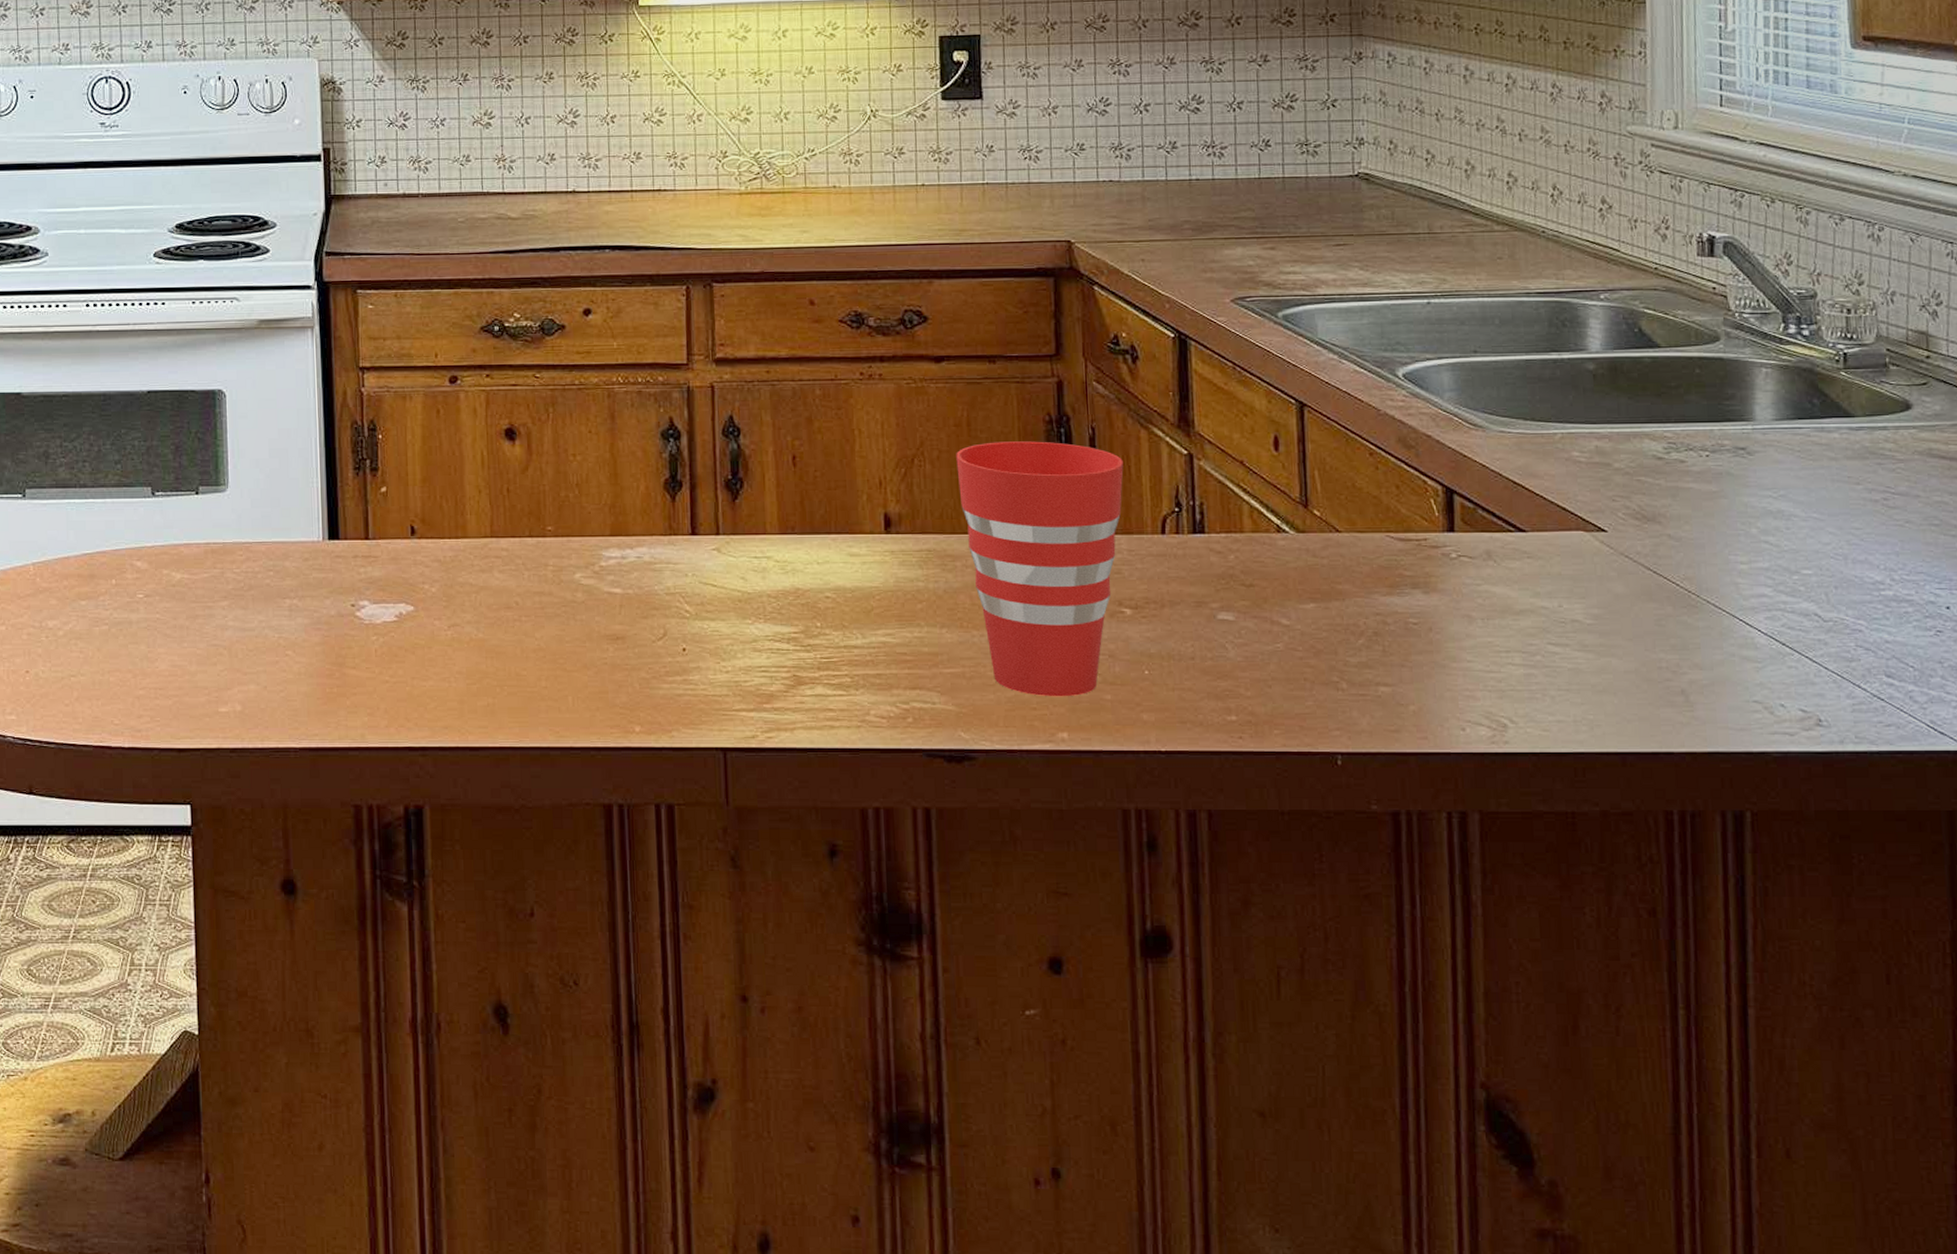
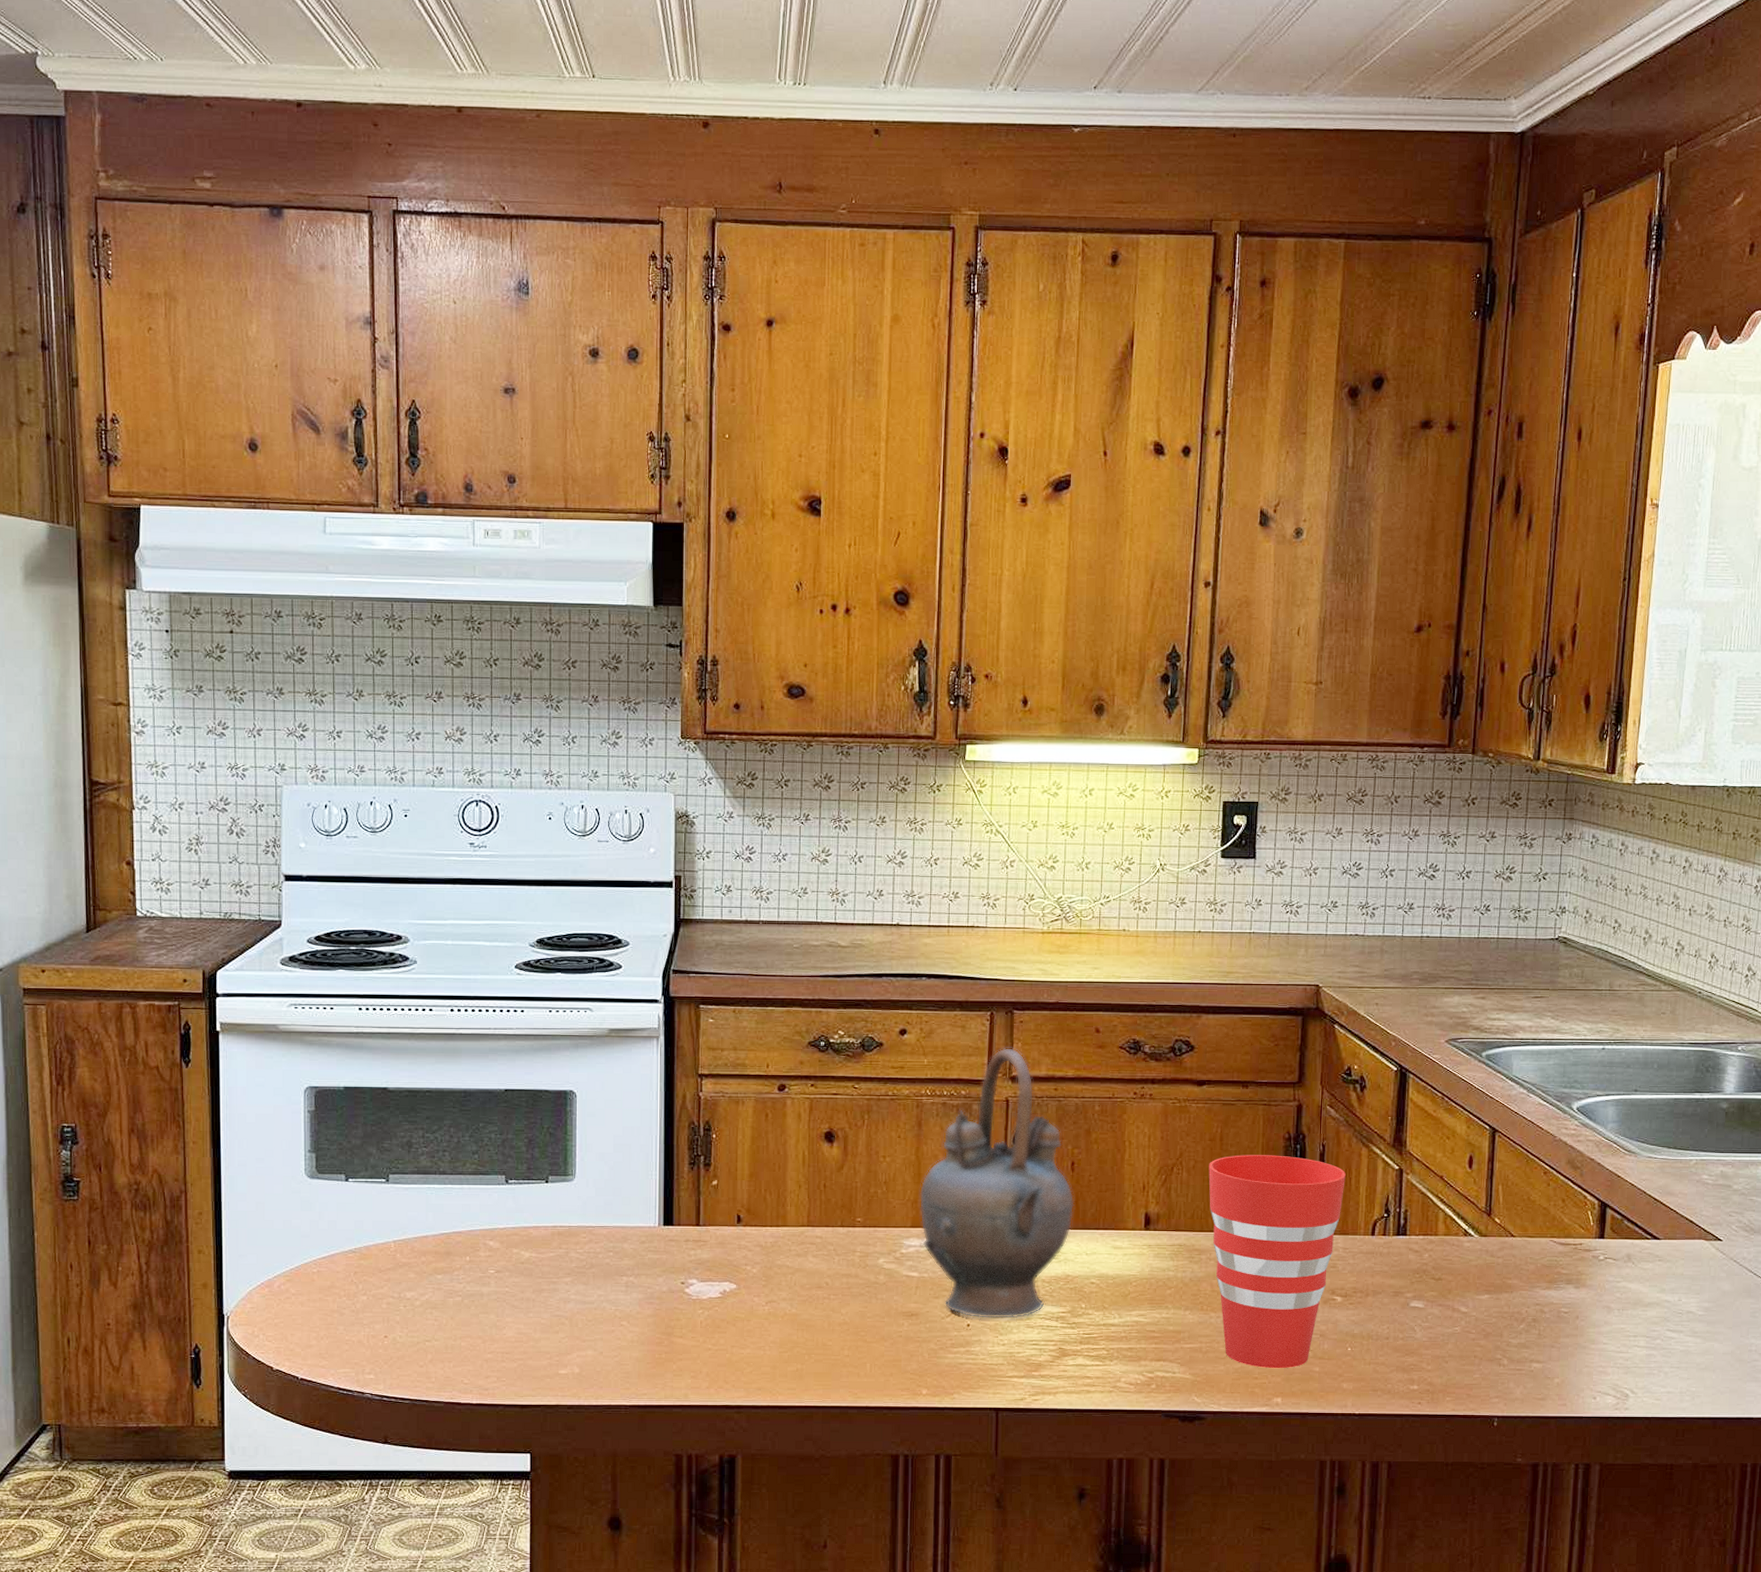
teapot: none [617,325,800,642] -> present [919,1047,1075,1320]

